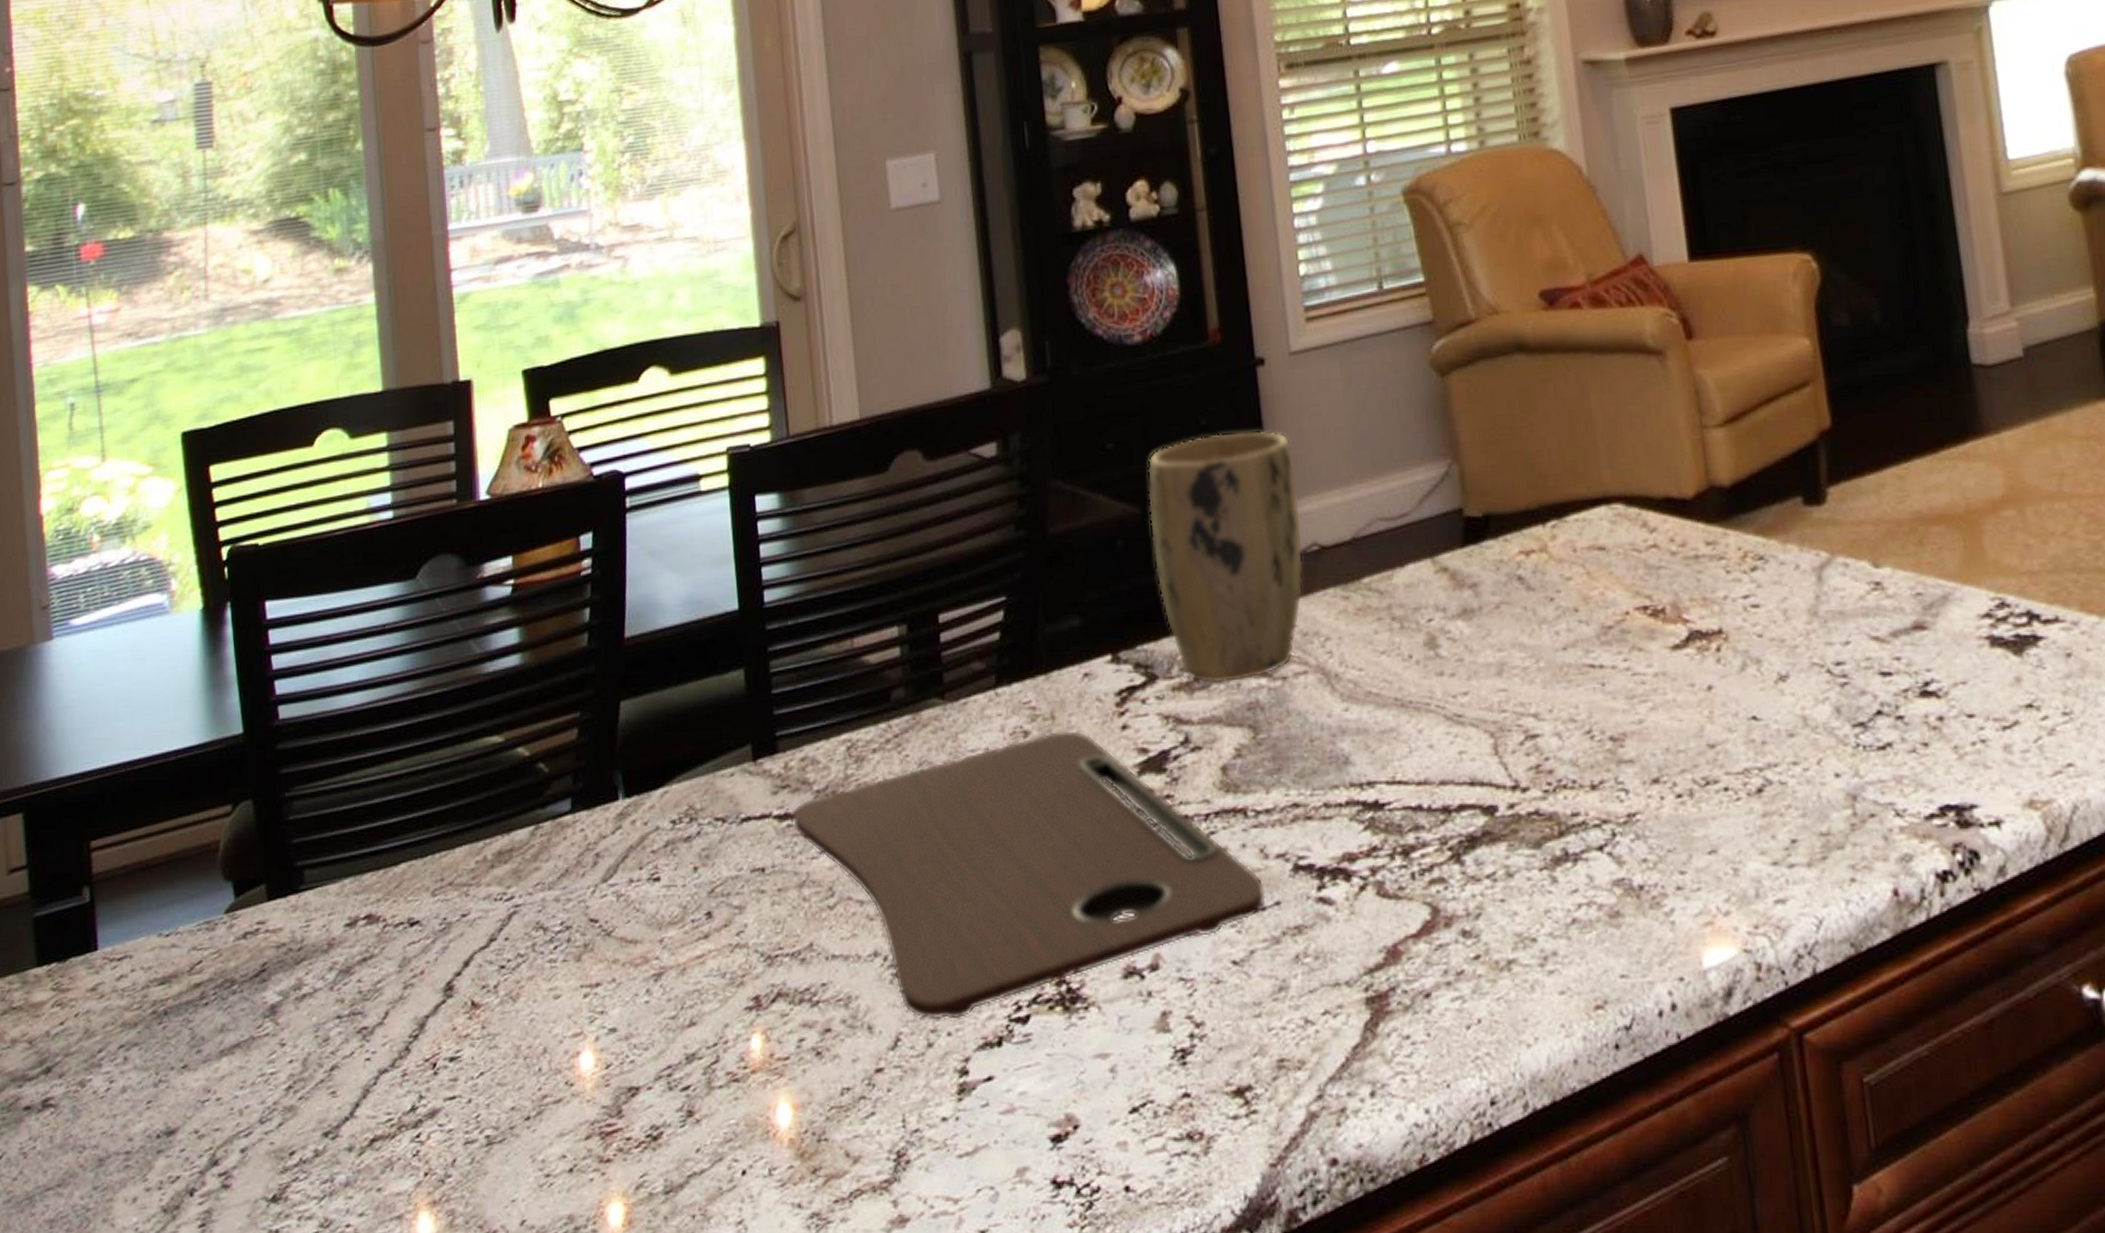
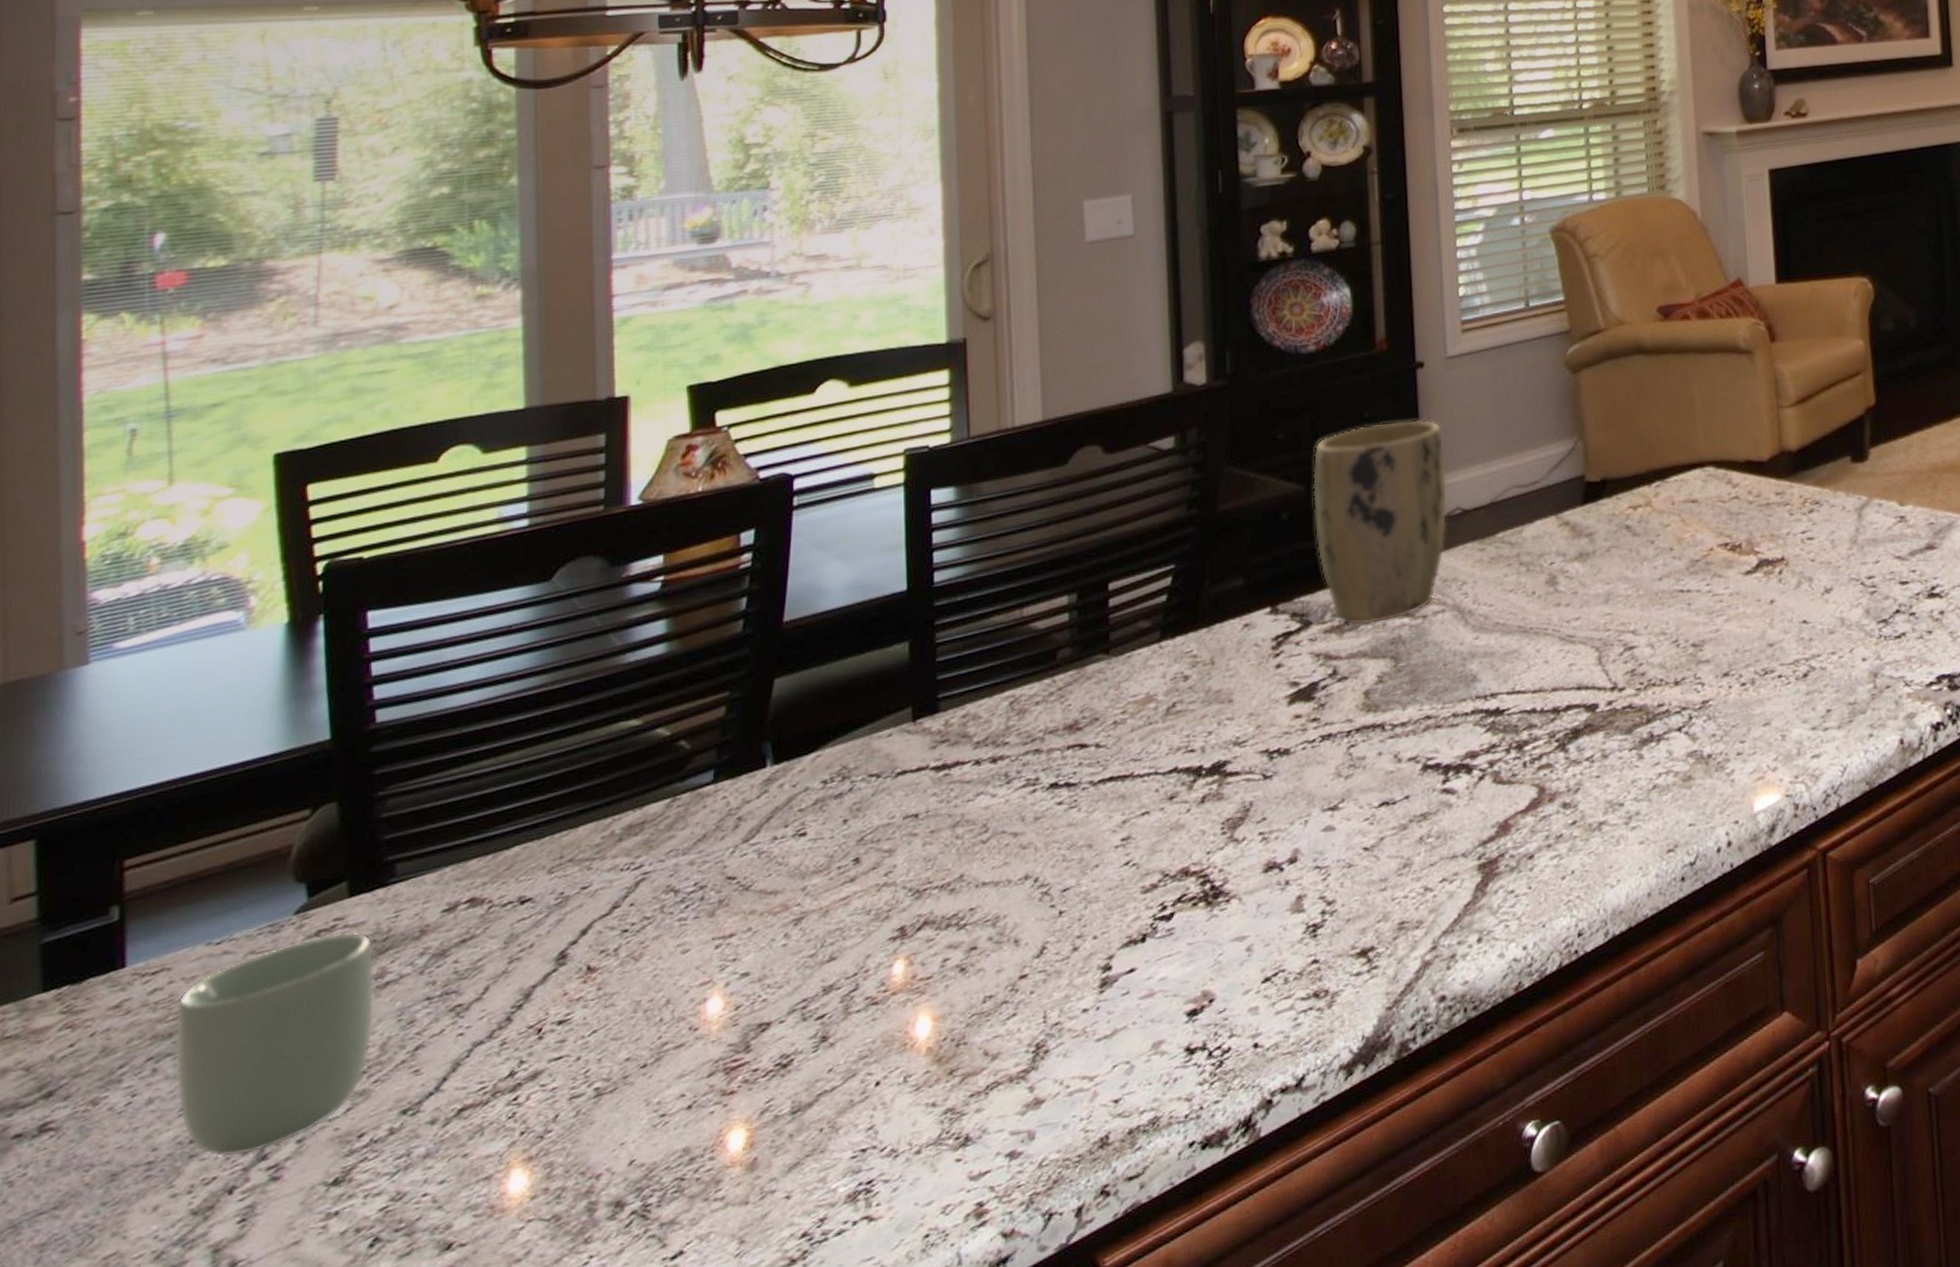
cup: none [138,937,296,1158] -> present [174,931,375,1158]
cutting board: present [791,729,1266,1020] -> none [949,671,1397,928]

